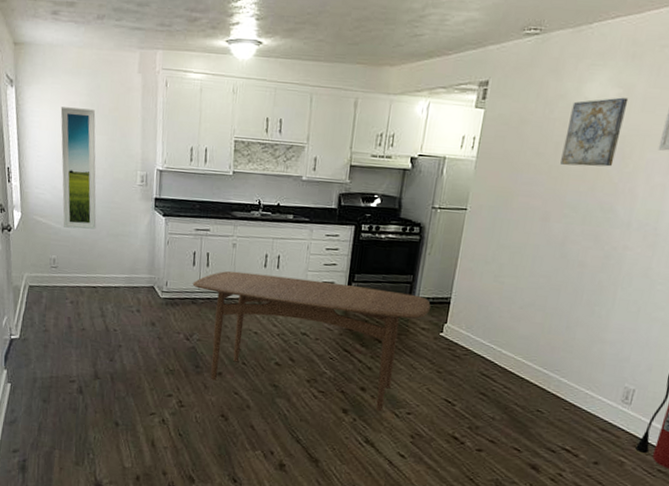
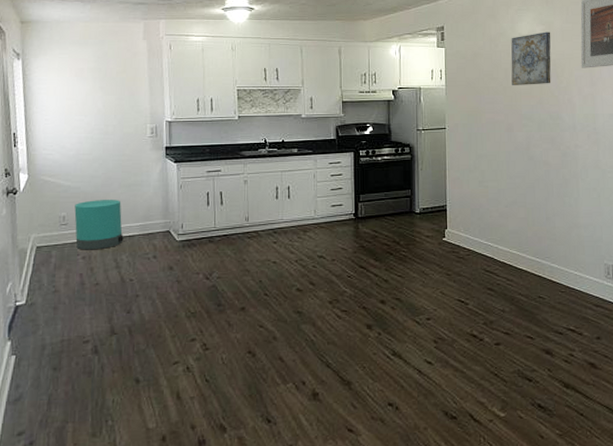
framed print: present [60,107,97,229] -> none [68,73,108,184]
trash can: none [64,246,110,297] -> present [74,200,124,250]
dining table: present [192,271,431,412] -> none [208,205,430,322]

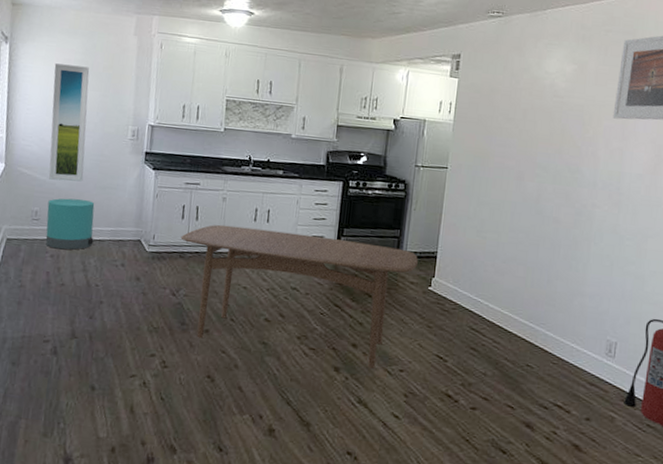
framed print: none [68,73,108,184] -> present [49,63,90,182]
dining table: none [208,205,430,322] -> present [180,224,418,370]
wall art: present [511,32,551,85] -> none [529,72,583,132]

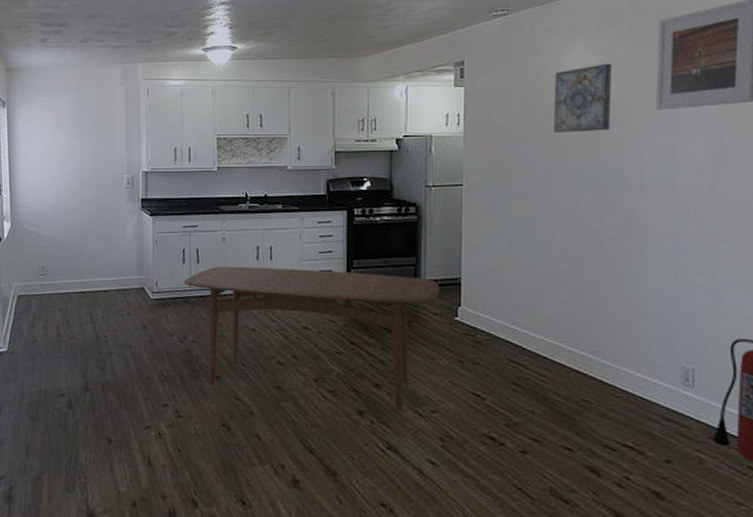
trash can: present [46,198,95,250] -> none [52,251,99,303]
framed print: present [49,63,90,182] -> none [49,121,84,235]
wall art: none [529,72,583,132] -> present [553,63,613,132]

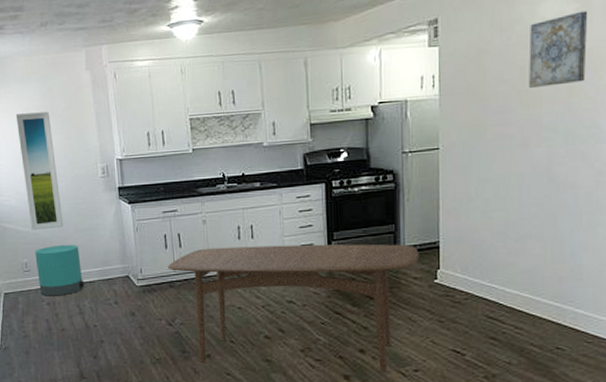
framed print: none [49,121,84,235] -> present [15,111,64,230]
trash can: none [52,251,99,303] -> present [35,245,84,296]

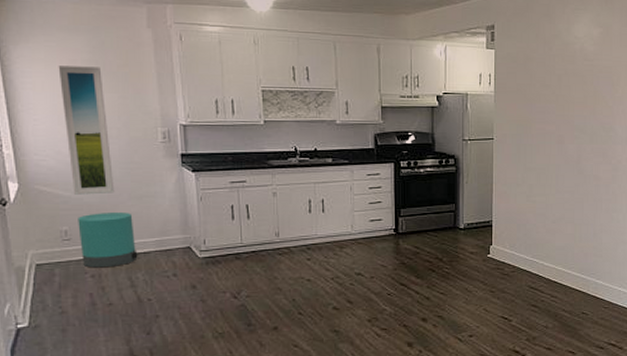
dining table: present [167,244,419,373] -> none [234,219,475,339]
wall art: present [529,11,588,88] -> none [565,35,609,94]

